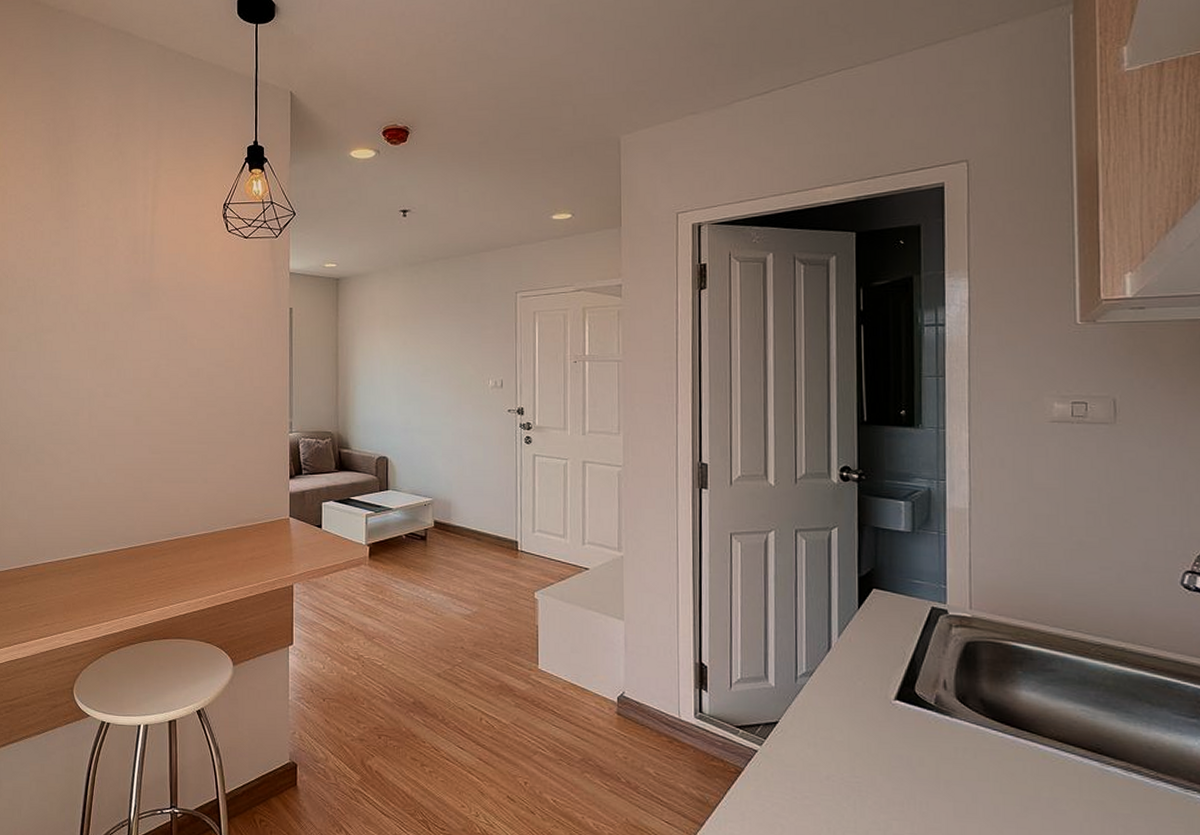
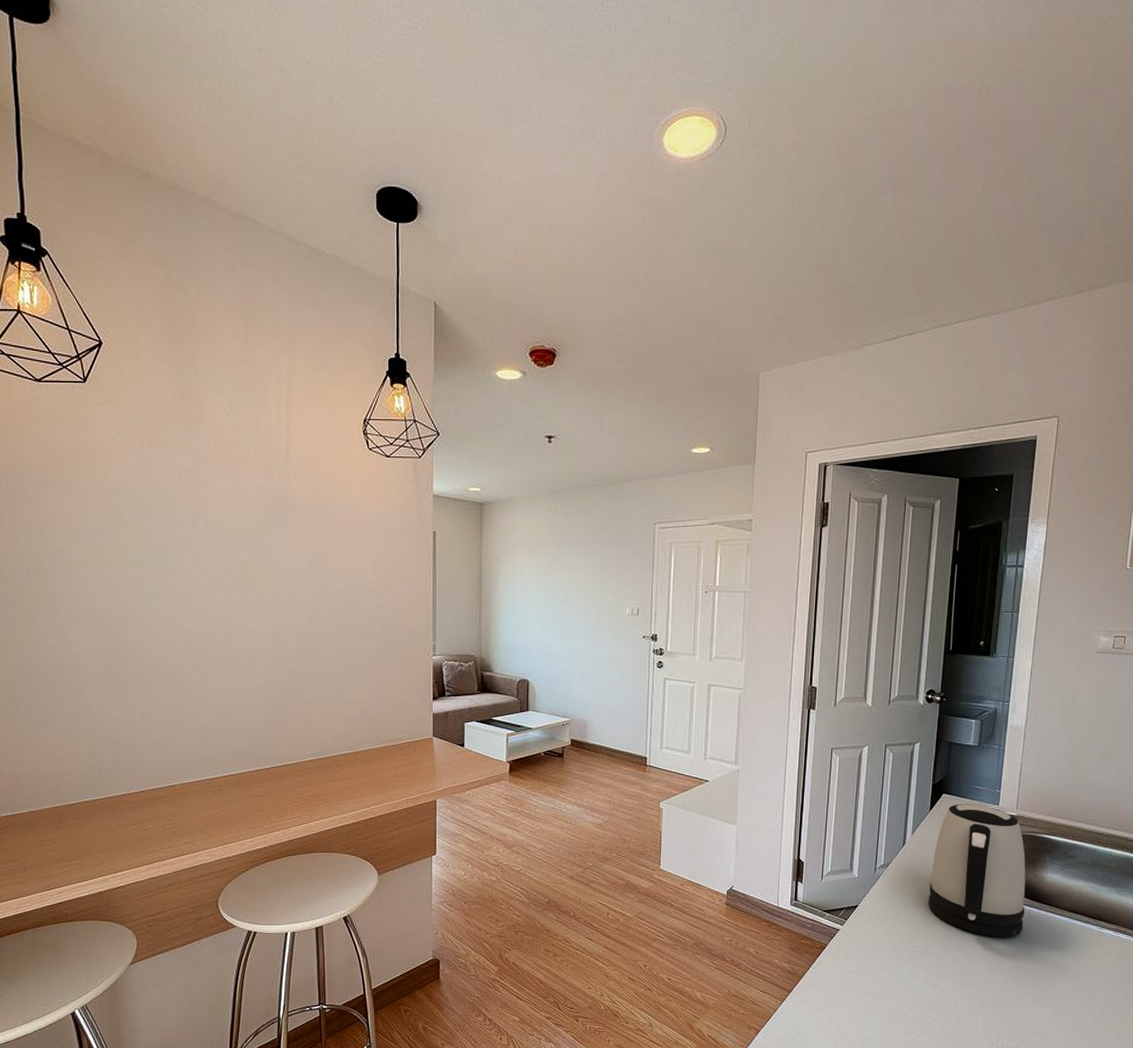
kettle: none [866,600,997,771] -> present [927,803,1026,937]

